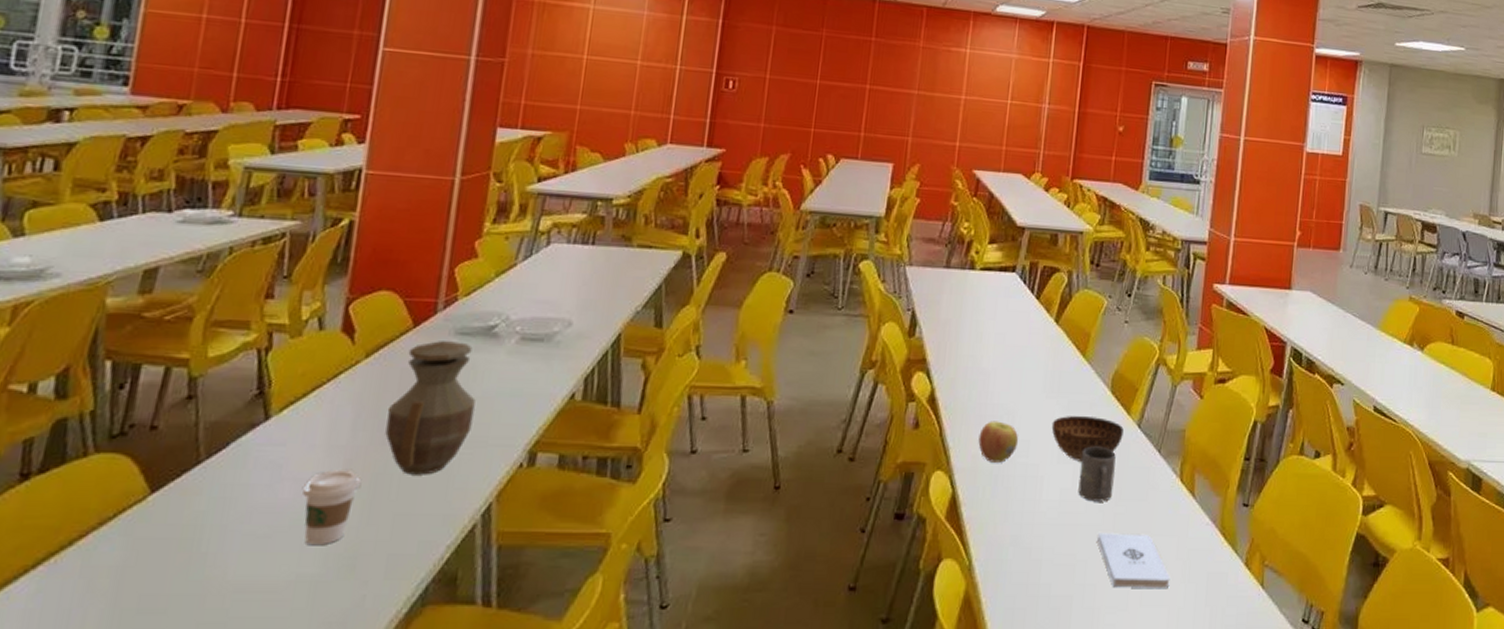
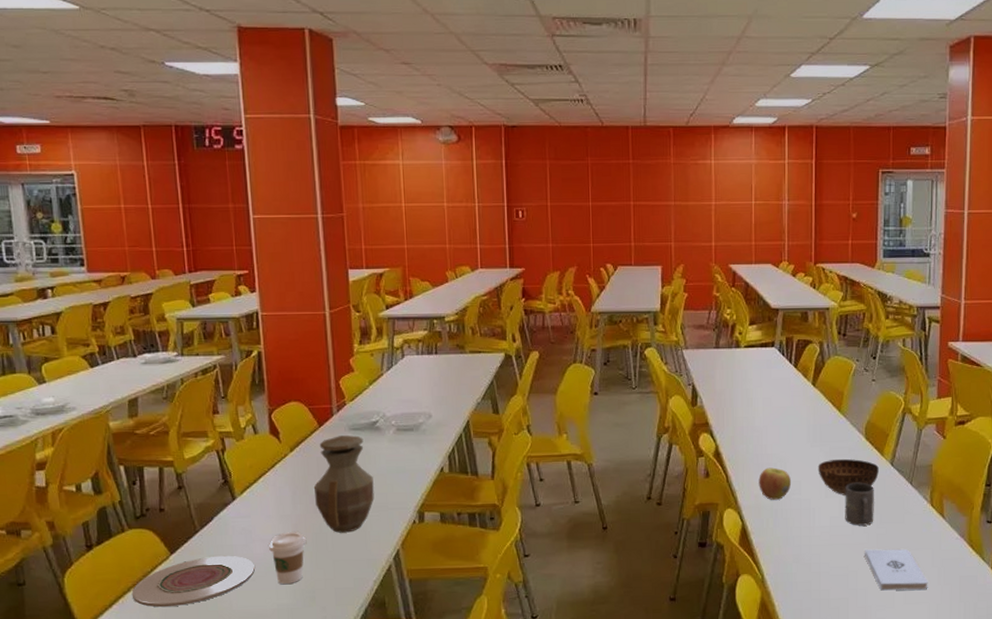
plate: none [72,498,275,572] -> present [131,555,255,608]

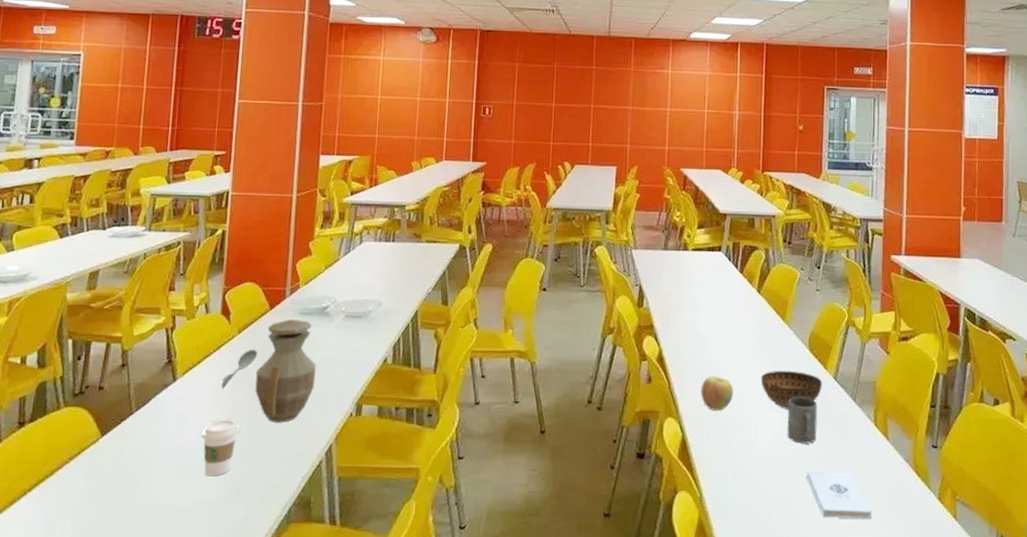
plate: present [131,555,255,608] -> none [53,440,184,495]
spoon: none [281,465,313,505] -> present [221,349,258,390]

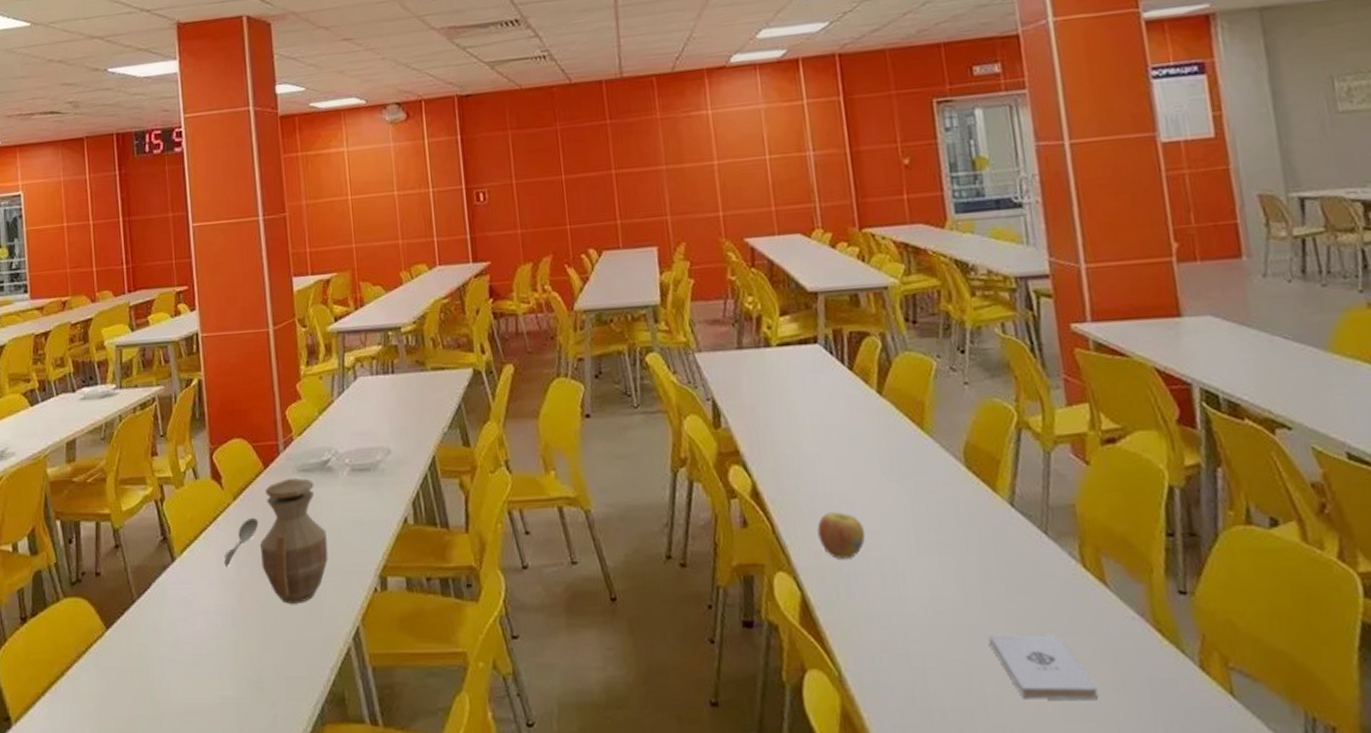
coffee cup: present [201,419,241,477] -> none [211,602,253,671]
bowl: present [760,370,822,410] -> none [900,497,994,552]
mug: present [787,396,817,444] -> none [946,532,997,598]

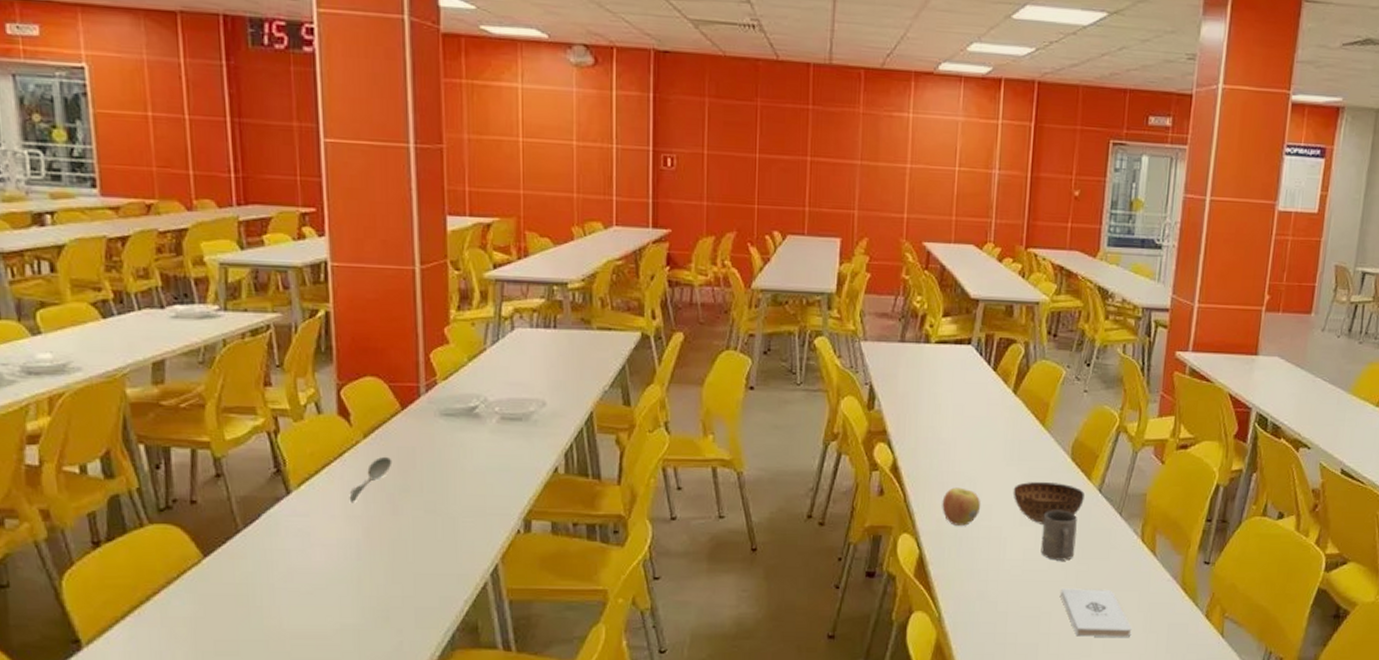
vase: present [260,478,328,604] -> none [393,422,469,541]
bowl: none [900,497,994,552] -> present [1013,481,1084,524]
mug: none [946,532,997,598] -> present [1041,510,1077,561]

